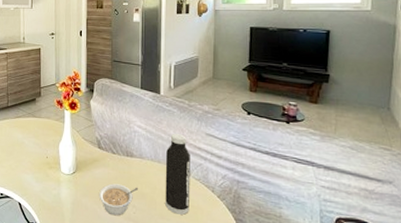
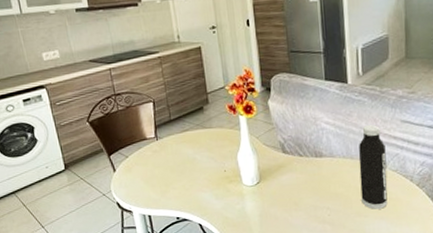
legume: present [99,183,138,216] -> none [288,187,331,221]

